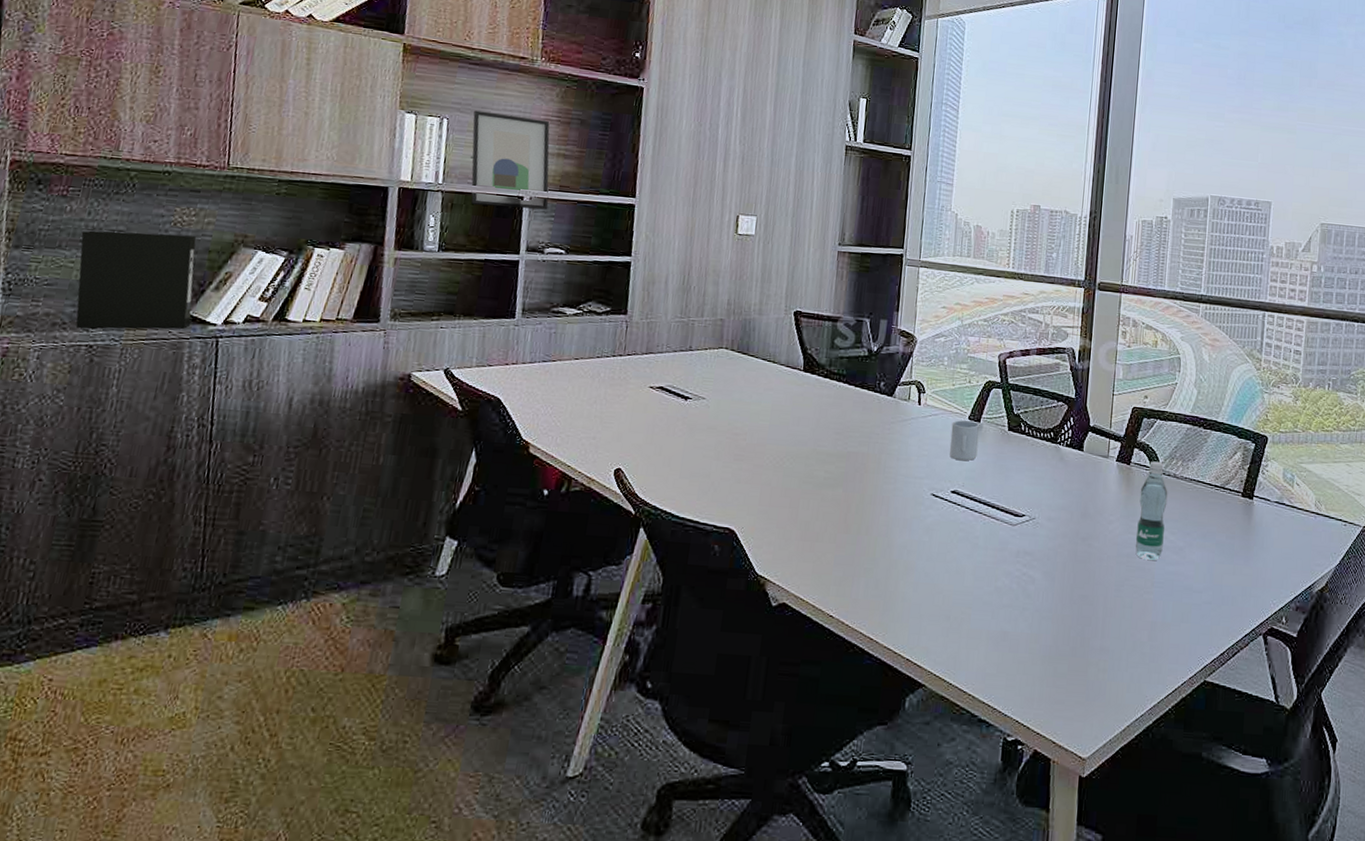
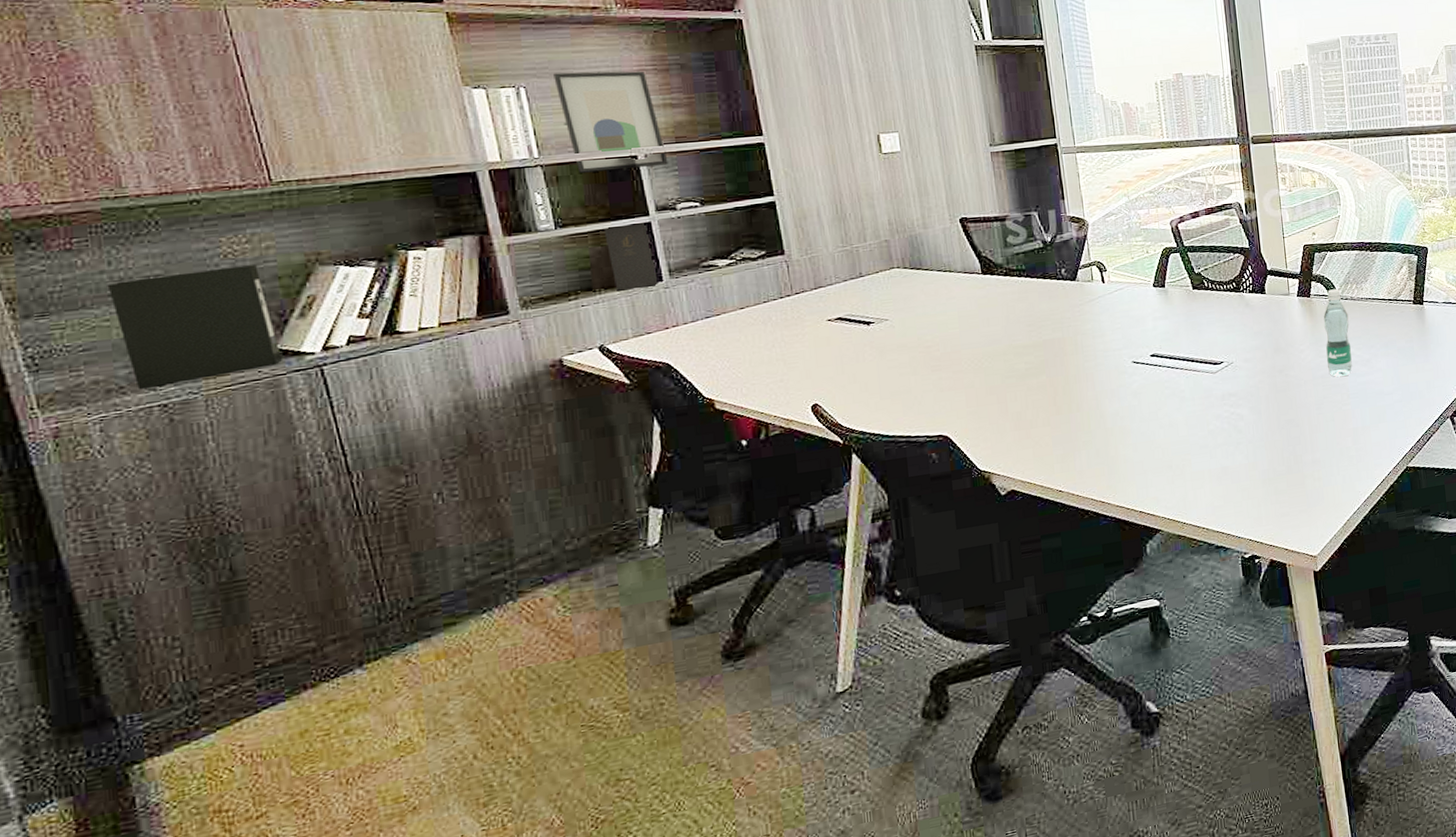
decorative box: none [473,259,515,322] -> present [604,223,658,292]
cup: present [949,420,980,461] -> none [1138,287,1168,327]

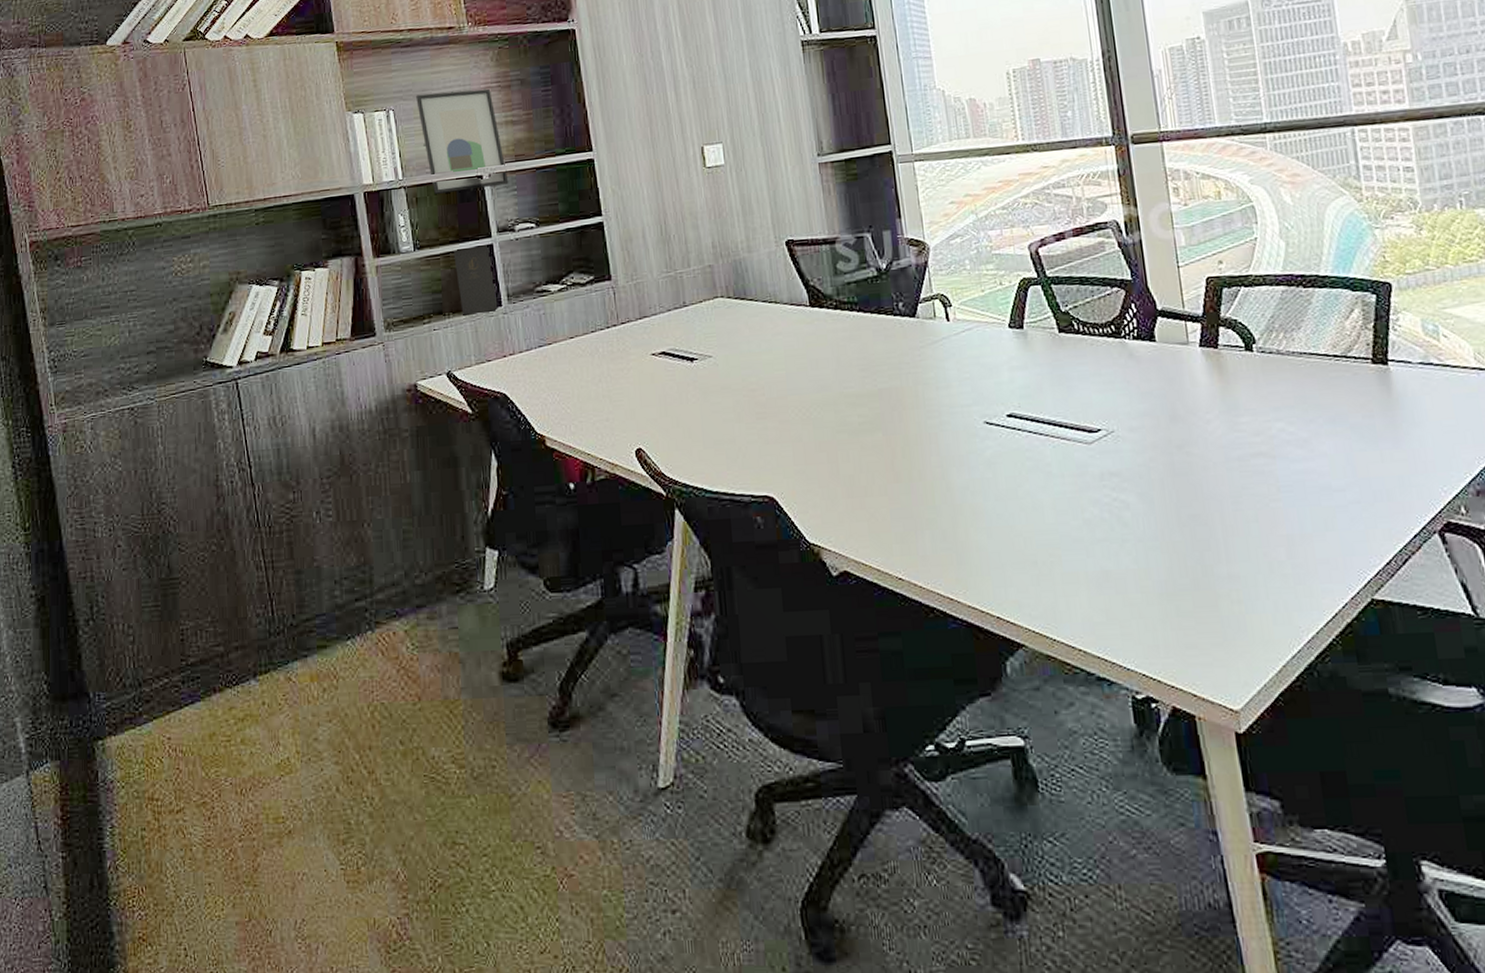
binder: present [107,265,282,390] -> none [101,282,210,394]
bottle: present [1323,288,1352,377] -> none [1237,338,1283,461]

